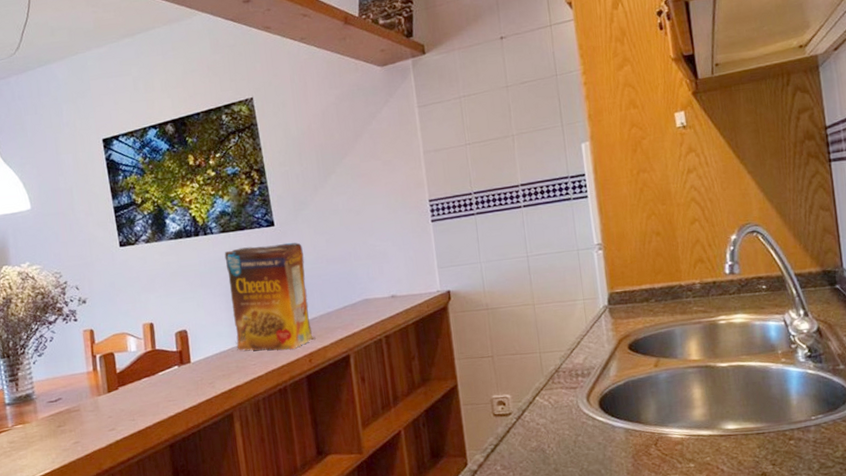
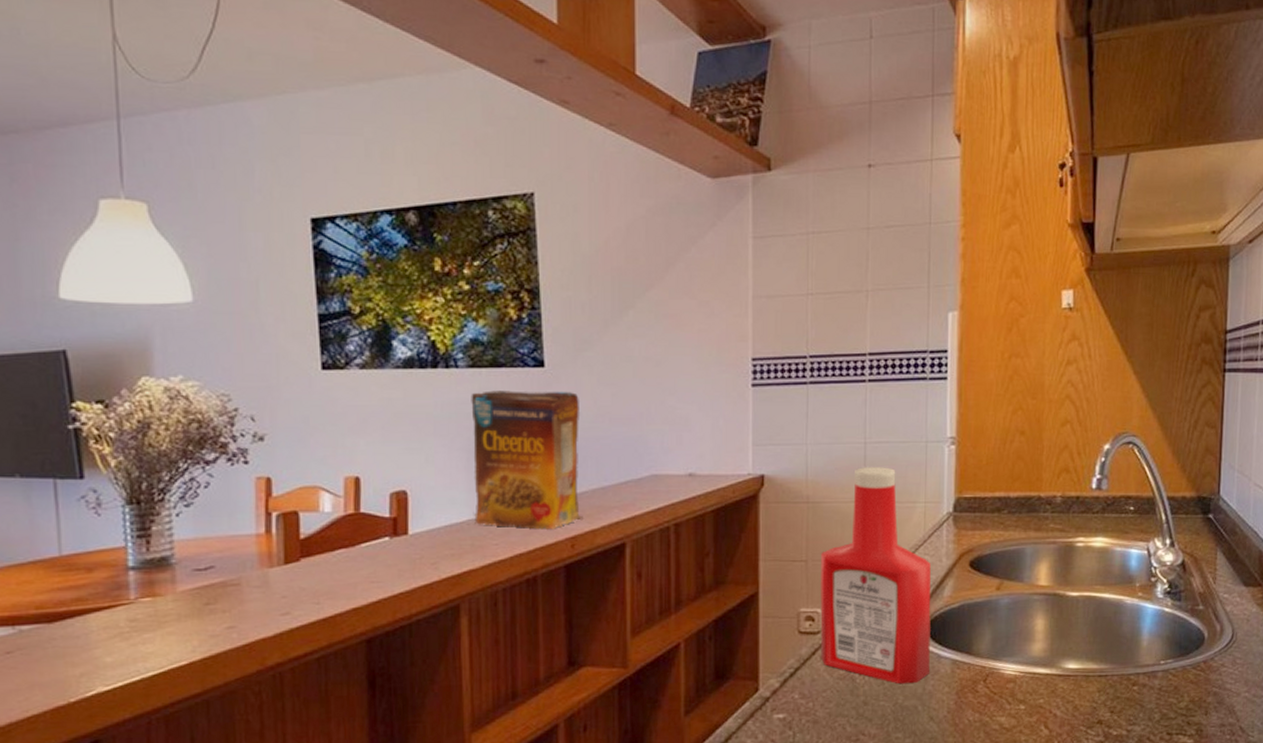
ketchup bottle: none [503,274,608,453] -> present [820,467,931,685]

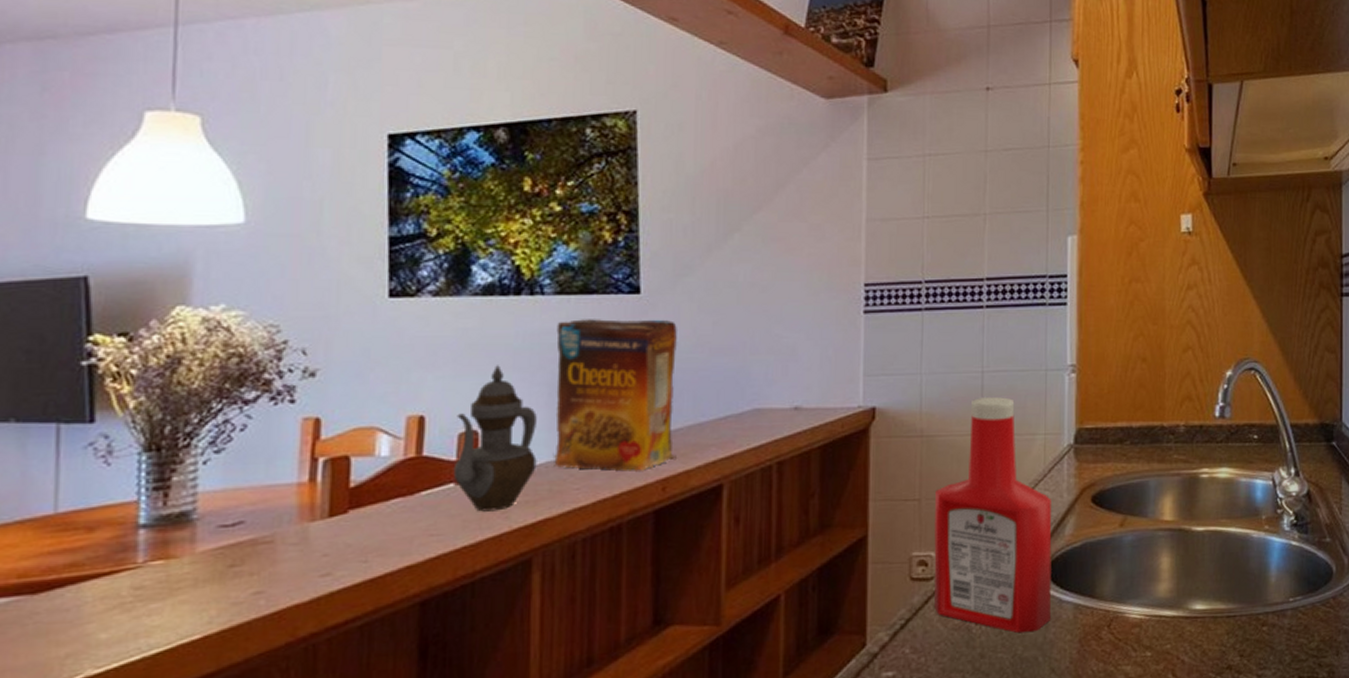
teapot: none [387,432,460,563] -> present [453,365,537,512]

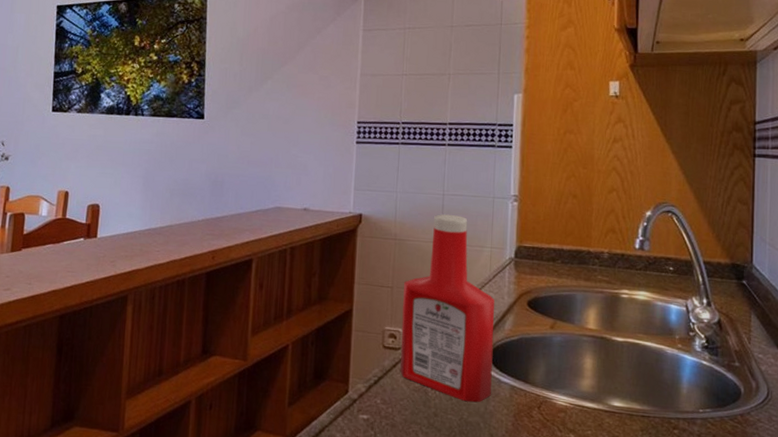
teapot: present [453,365,537,512] -> none [83,161,135,260]
cereal box: present [552,319,677,472] -> none [143,134,227,243]

